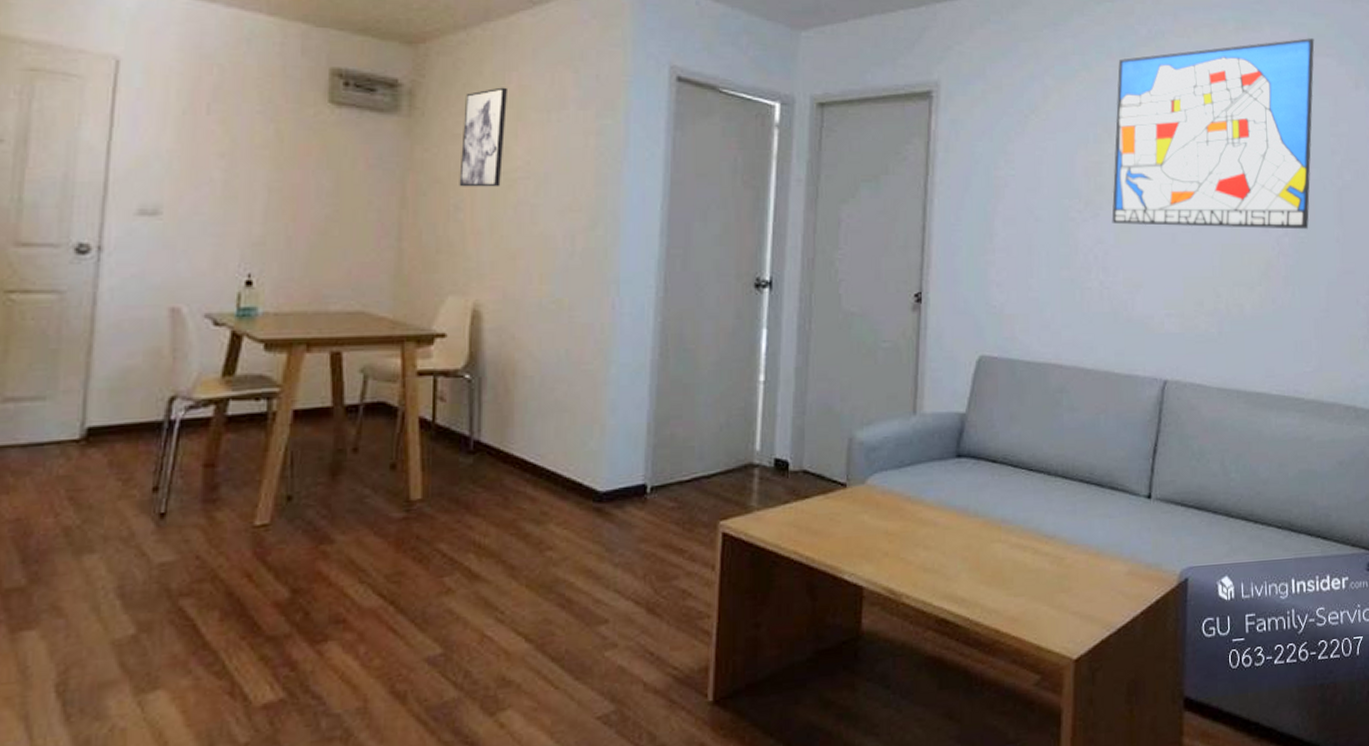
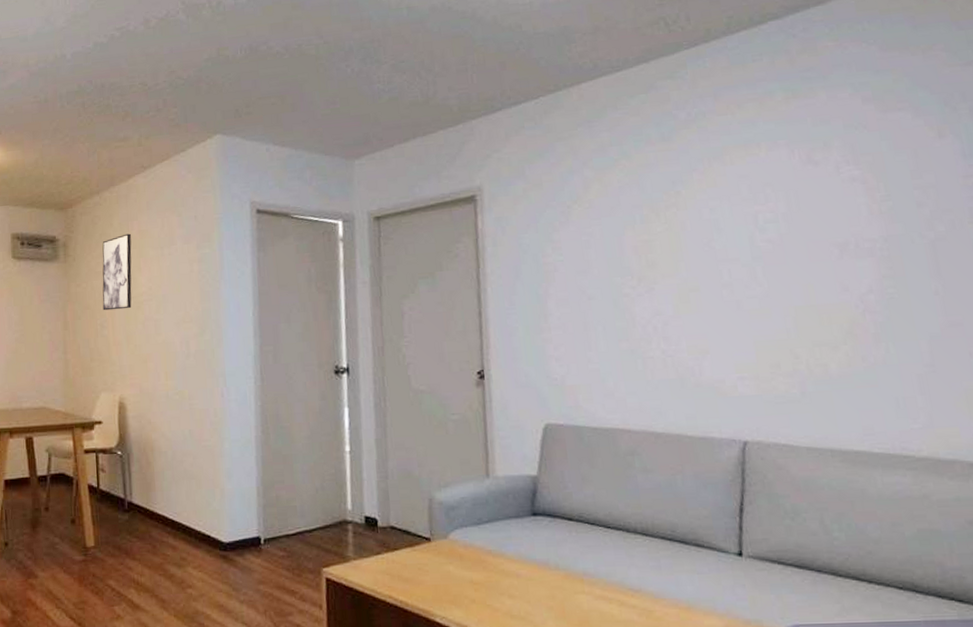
wall art: present [1112,38,1315,230] -> none [658,95,898,296]

